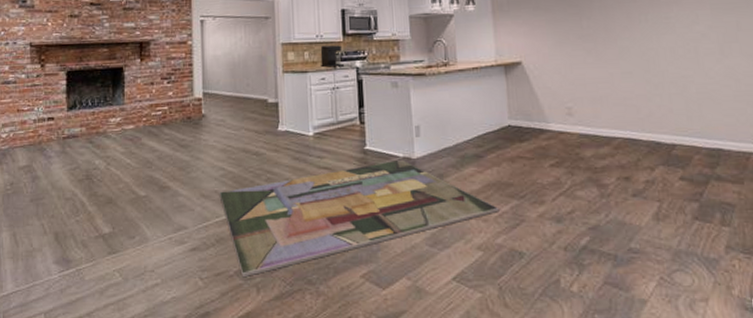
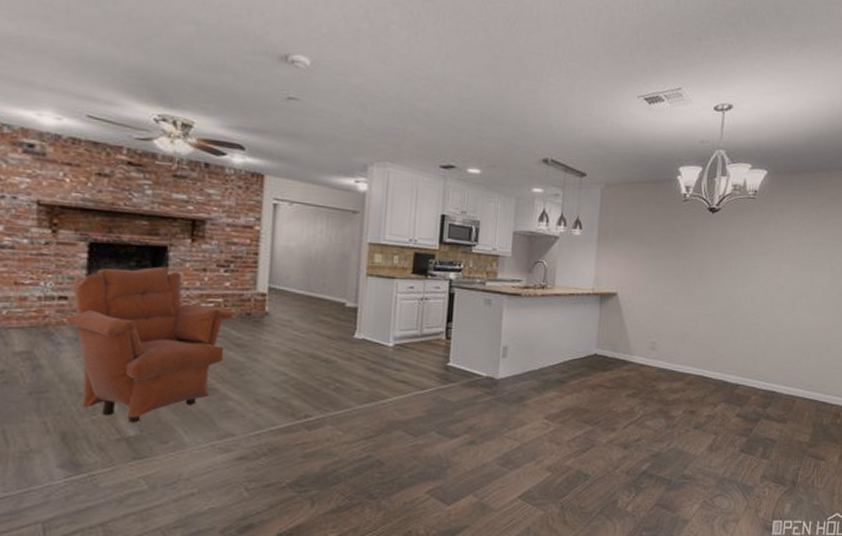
armchair: none [52,84,177,221] -> present [64,266,233,423]
area rug: present [219,159,499,278] -> none [277,378,573,490]

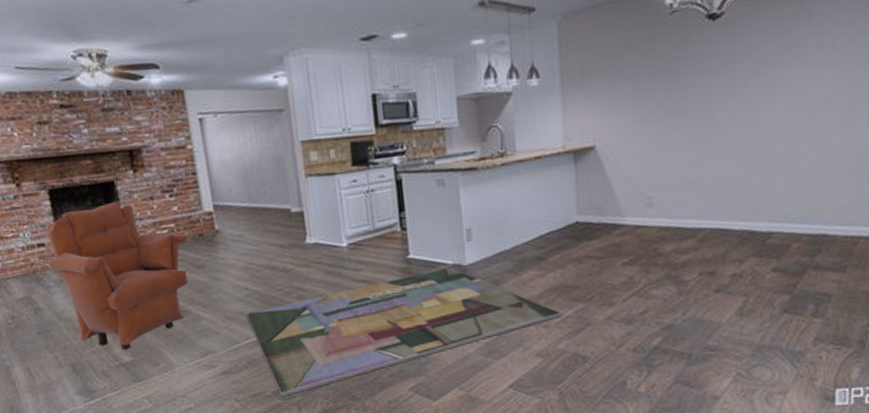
area rug: none [277,378,573,490] -> present [245,266,562,398]

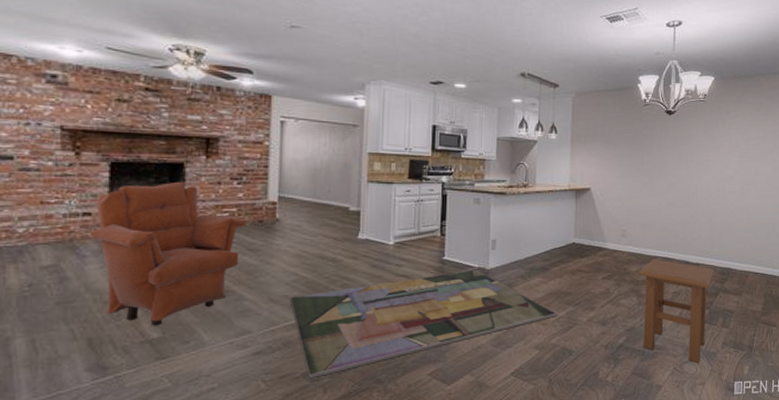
side table: none [674,231,798,367] -> present [637,259,714,364]

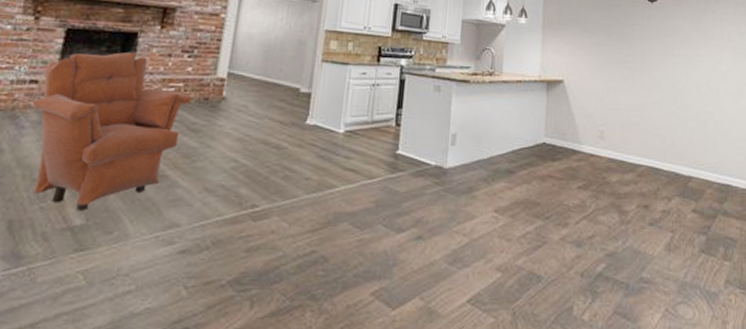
area rug: present [289,269,557,379] -> none [225,167,524,289]
coffee maker: present [407,158,431,181] -> none [364,38,390,63]
side table: present [637,259,714,364] -> none [618,168,710,306]

